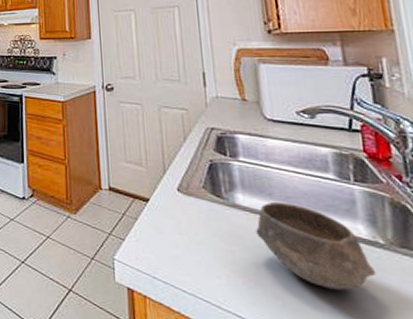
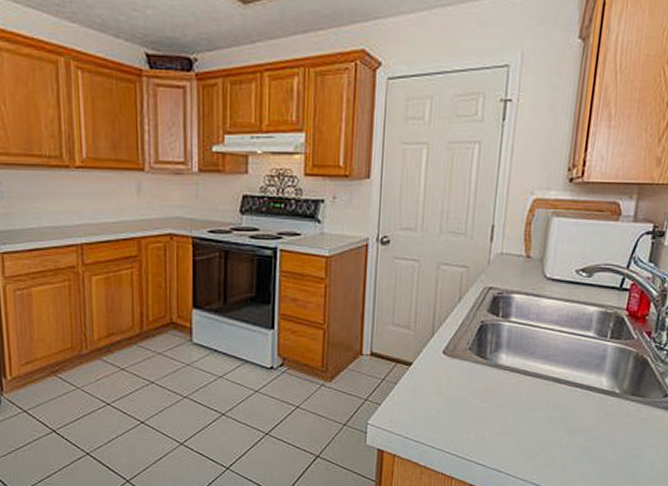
bowl: present [256,201,377,291] -> none [511,360,606,435]

